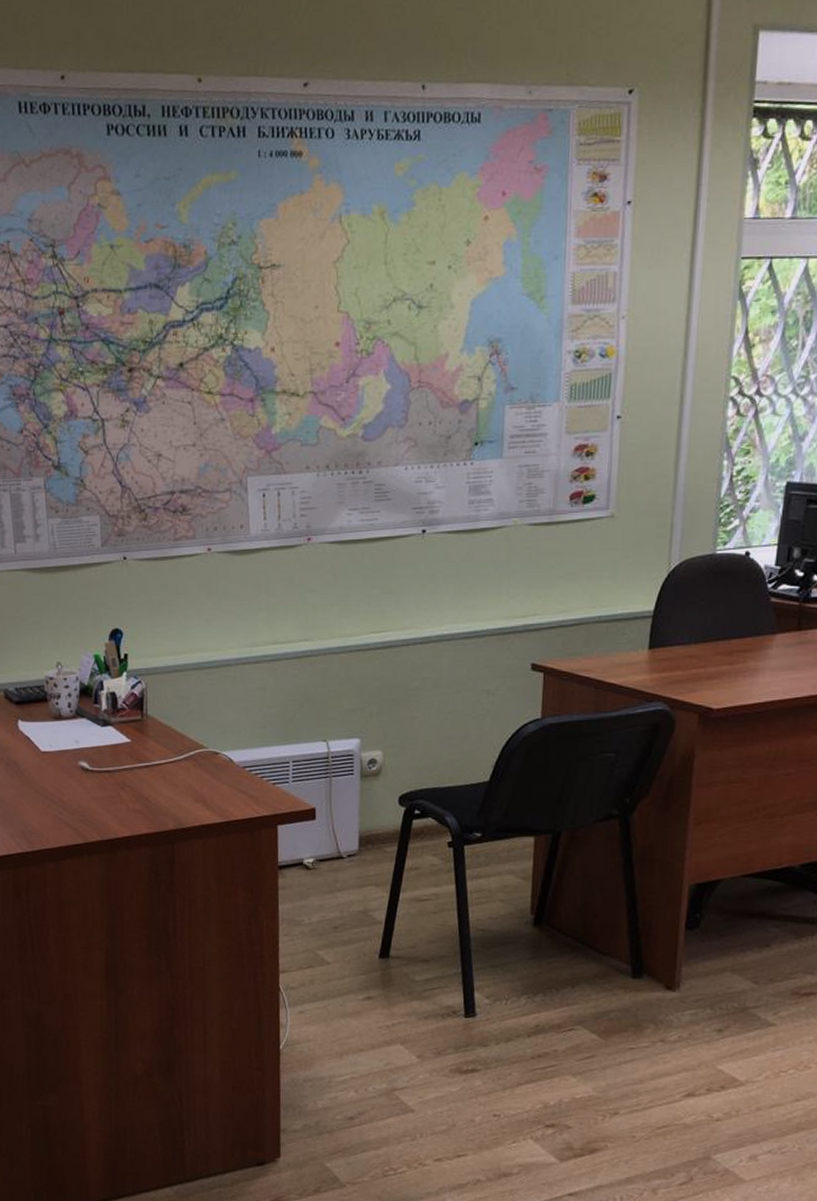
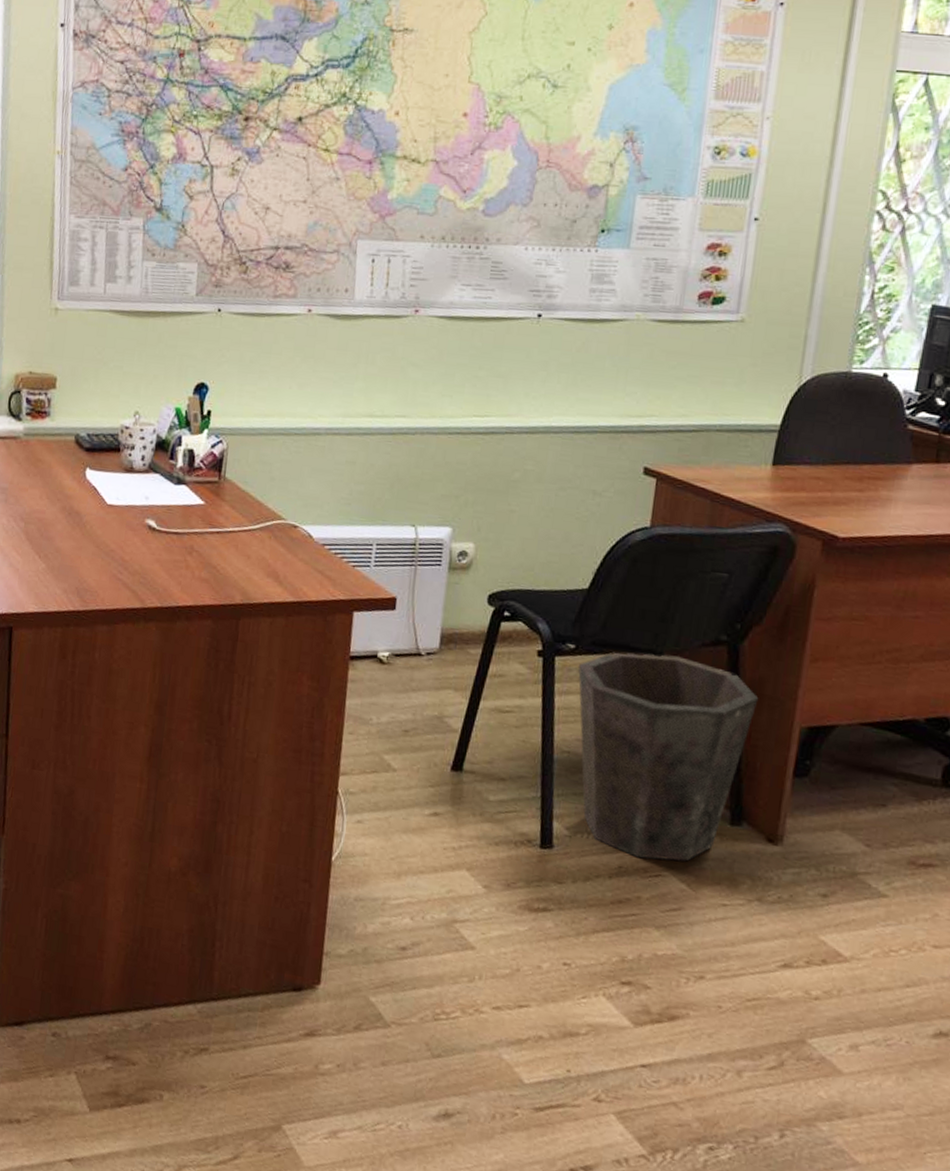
waste bin: none [486,833,650,1017] -> present [578,652,759,862]

